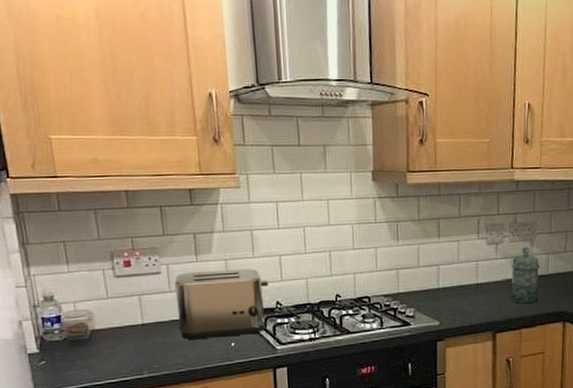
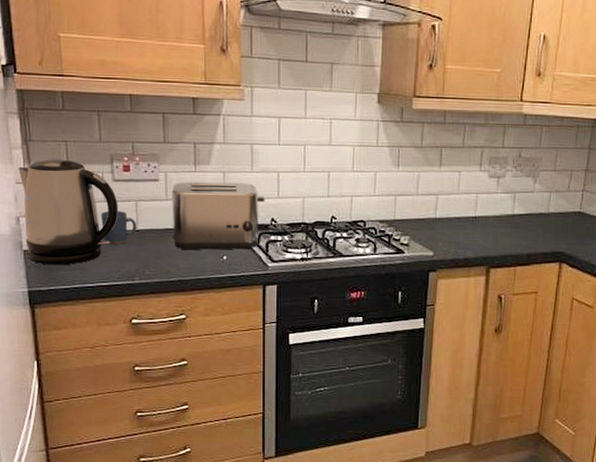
kettle: none [17,259,123,367] -> present [18,159,118,265]
mug: none [105,306,143,340] -> present [101,211,137,244]
canister: present [511,247,539,304] -> none [508,183,541,241]

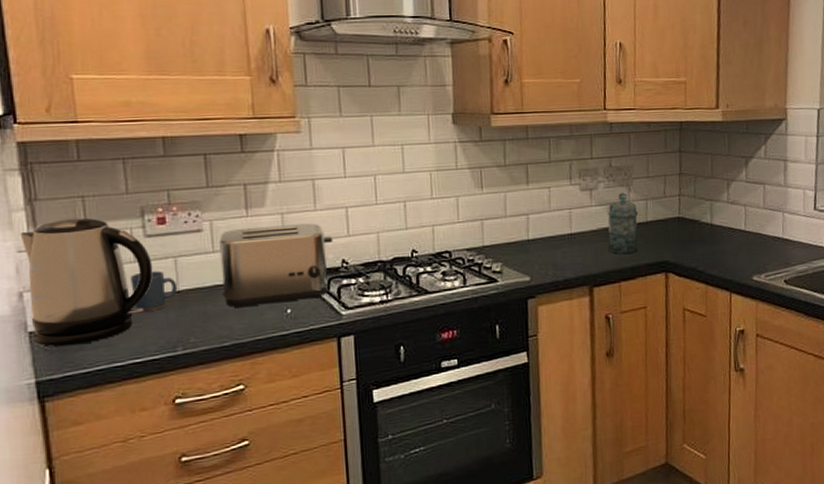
canister: none [508,183,541,241] -> present [607,192,638,254]

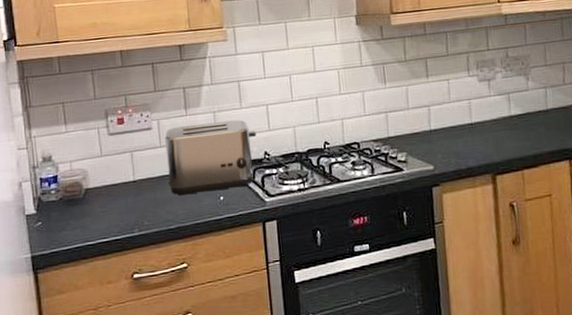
kettle: present [20,217,153,347] -> none [19,120,115,227]
mug: present [131,270,178,311] -> none [98,163,134,198]
canister: present [607,192,638,254] -> none [506,81,539,143]

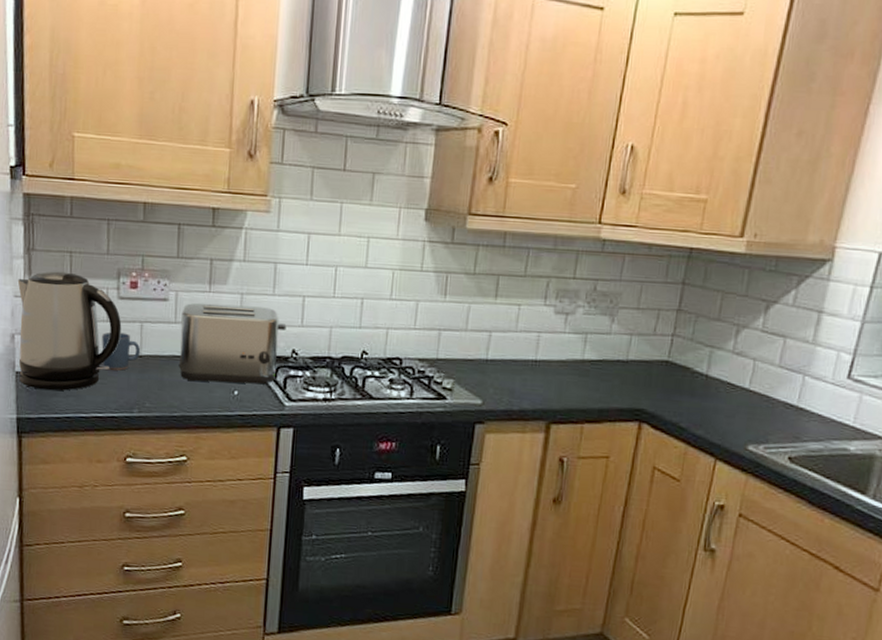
kettle: none [19,120,115,227] -> present [17,271,122,391]
mug: none [98,163,134,198] -> present [102,332,141,371]

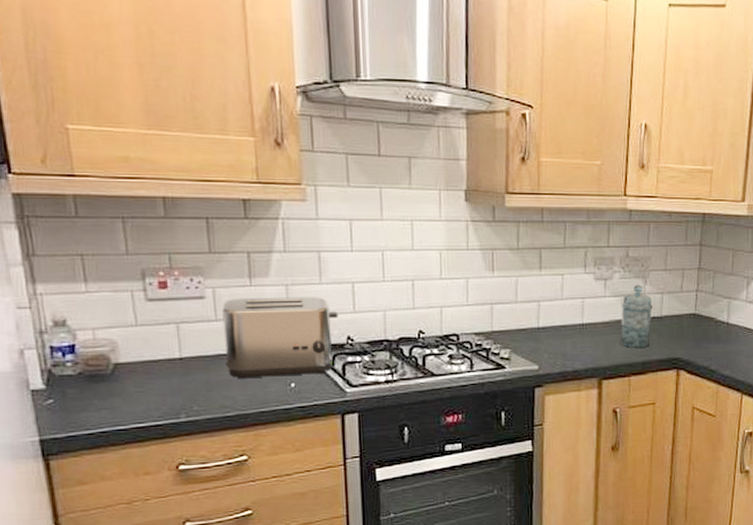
kettle: present [17,271,122,391] -> none [18,277,155,407]
mug: present [102,332,141,371] -> none [132,336,180,376]
canister: none [576,322,619,393] -> present [620,284,652,348]

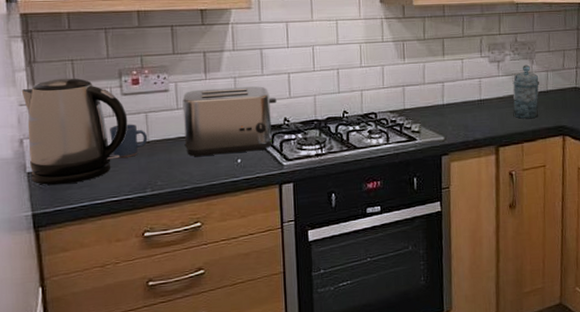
kettle: none [18,277,155,407] -> present [21,78,128,185]
mug: none [132,336,180,376] -> present [110,124,148,158]

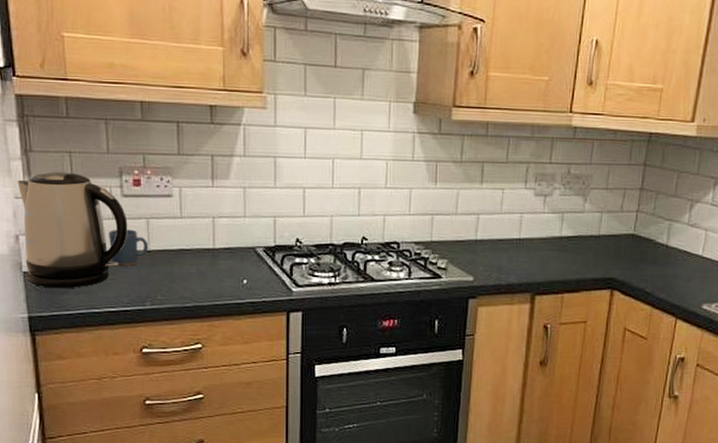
toaster: present [182,86,277,157] -> none [186,197,289,273]
canister: present [512,64,539,119] -> none [556,202,591,266]

